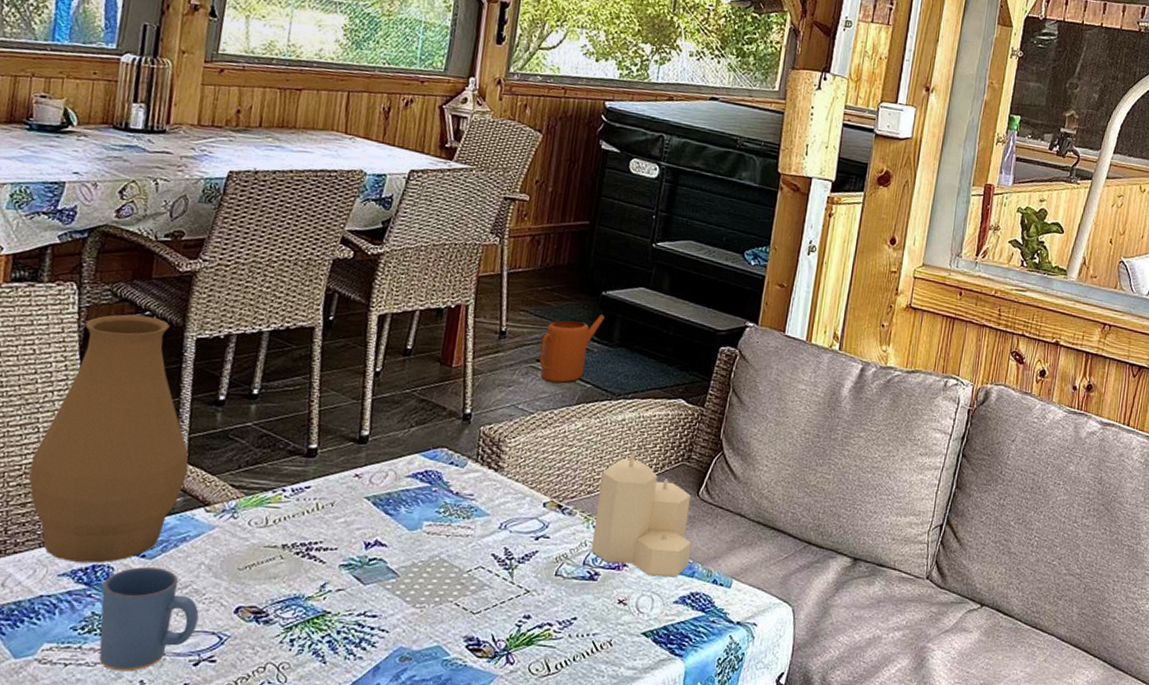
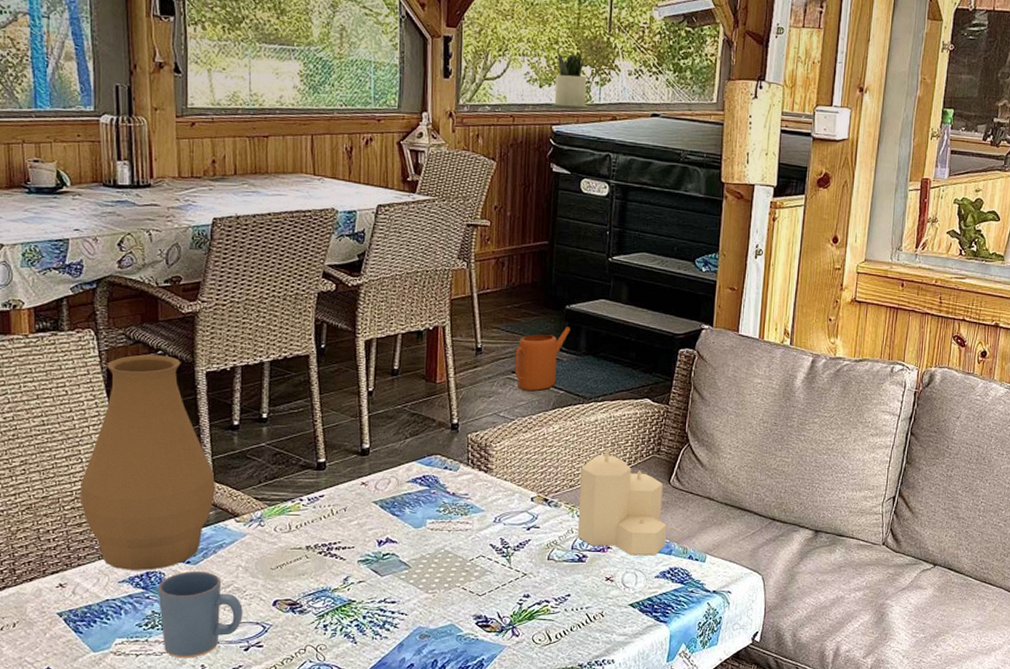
planter: none [606,26,647,87] -> present [551,51,589,109]

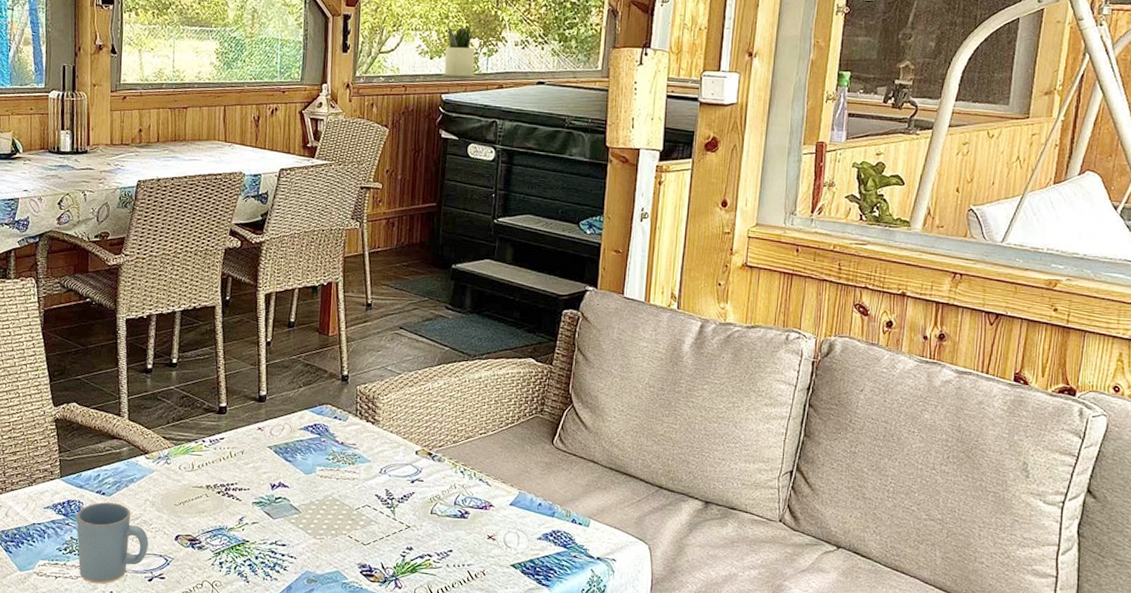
pitcher: present [81,354,215,570] -> none [16,301,130,499]
watering can: present [514,327,571,392] -> none [402,285,456,348]
candle: present [577,448,667,555] -> none [460,405,550,516]

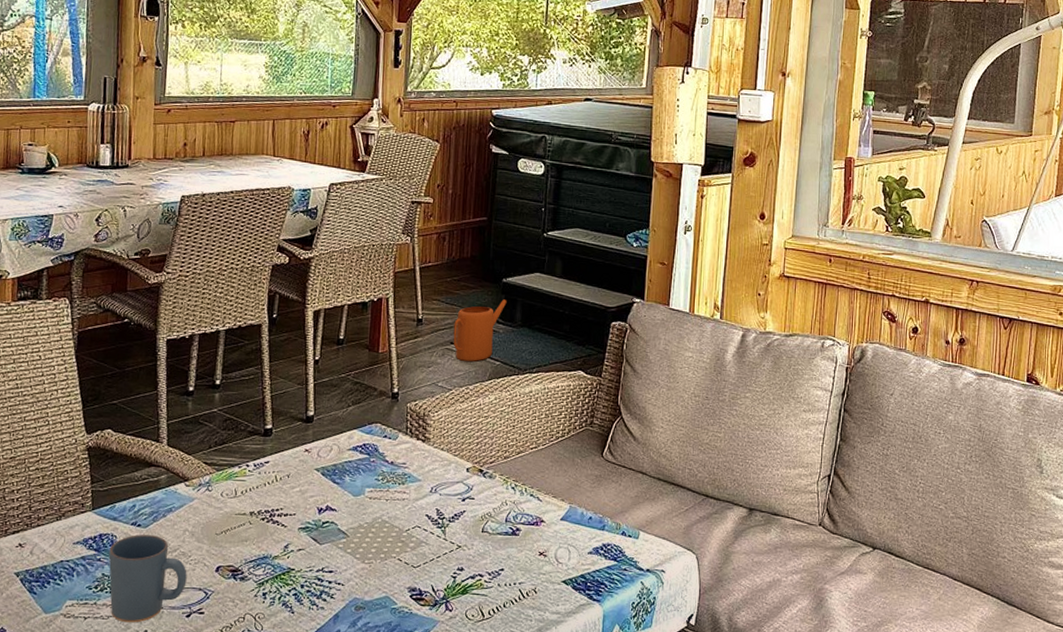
watering can: none [402,285,456,348] -> present [453,299,507,363]
planter: present [441,25,476,78] -> none [492,42,526,95]

